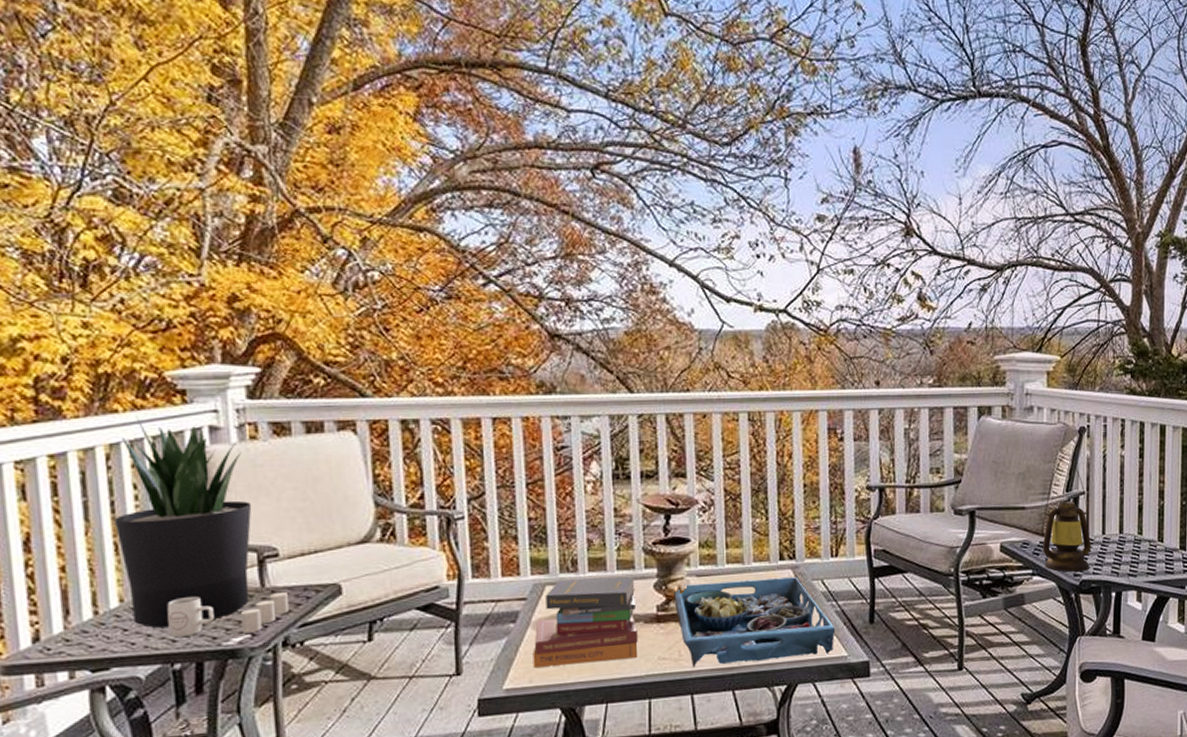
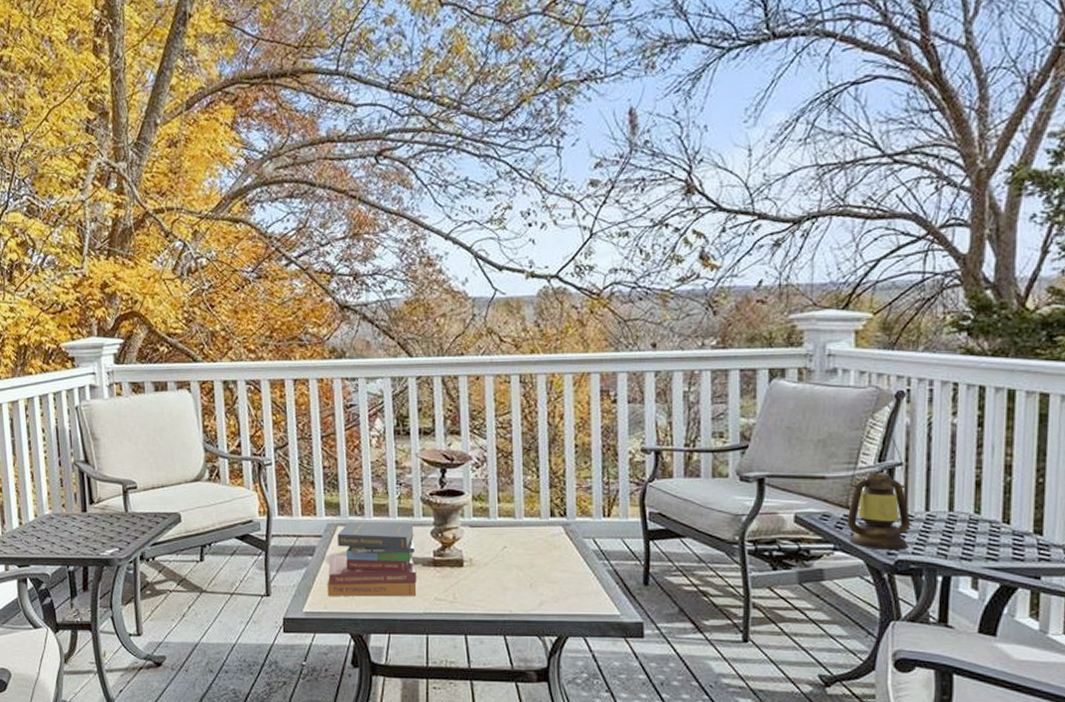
planter: present [114,417,252,628] -> none [31,378,119,538]
mug: present [167,595,214,638] -> none [64,515,95,547]
candle: present [240,591,290,633] -> none [111,516,145,547]
serving tray: present [672,577,836,668] -> none [448,534,608,611]

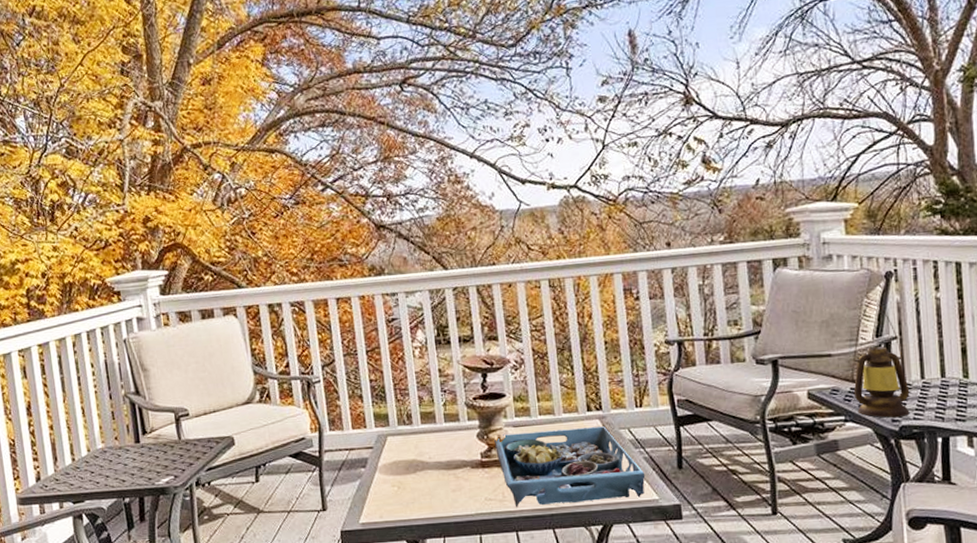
books: present [327,521,417,597] -> none [381,428,467,505]
serving tray: none [448,534,608,611] -> present [493,426,646,508]

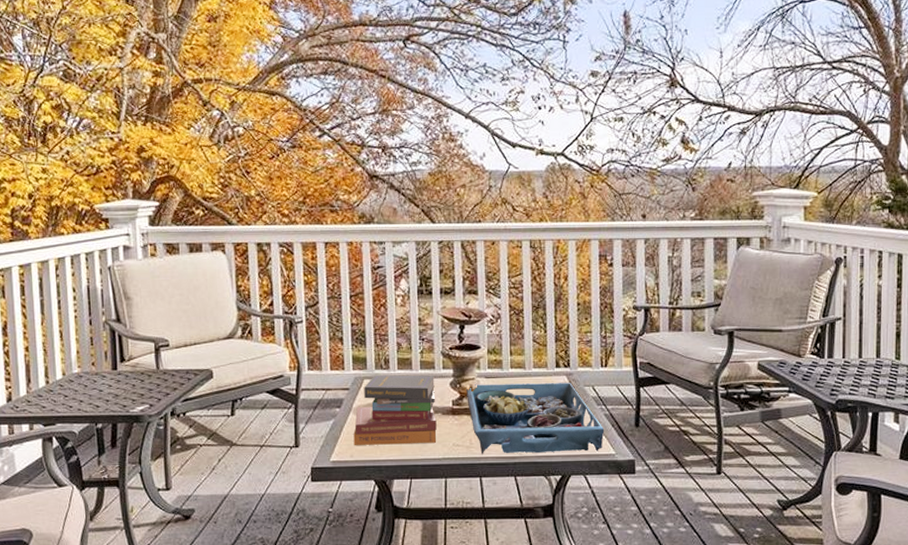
books: none [381,428,467,505] -> present [353,374,437,445]
lantern: present [853,300,910,418] -> none [798,282,848,391]

